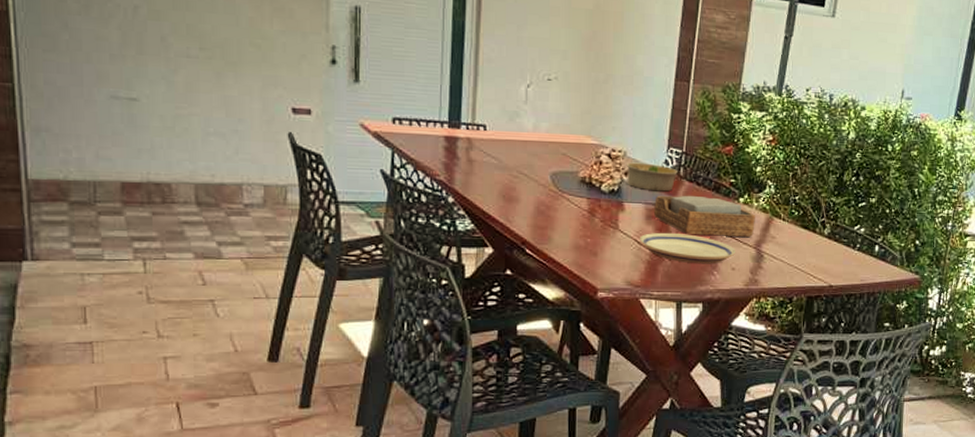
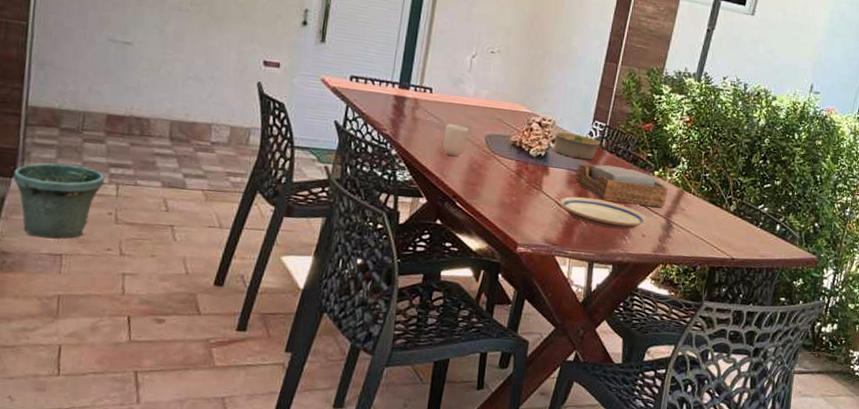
pot: none [23,239,128,326] -> present [12,160,104,239]
cup: none [504,163,532,200] -> present [442,124,470,157]

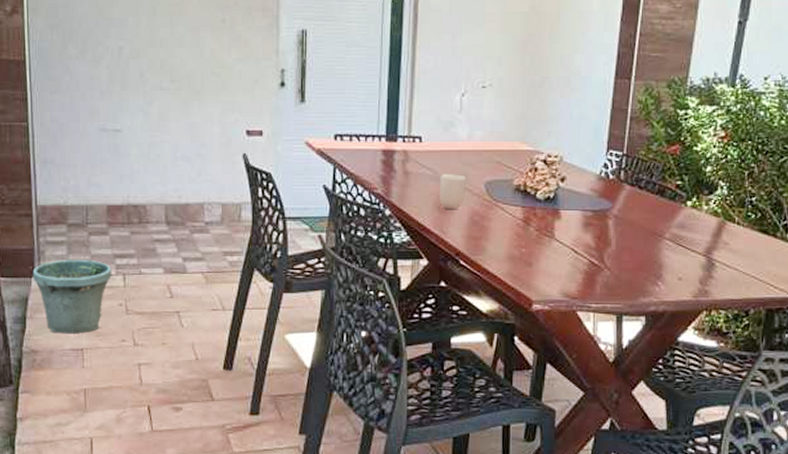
bowl: present [553,131,600,160] -> none [562,167,618,197]
plate: present [560,196,648,230] -> none [577,240,684,274]
napkin holder: present [575,163,668,208] -> none [591,200,705,245]

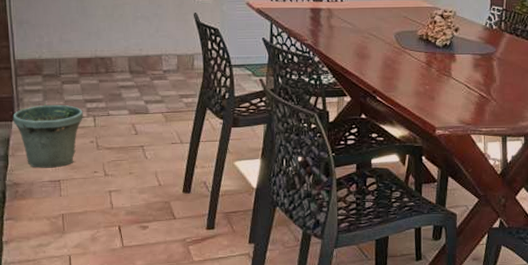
cup: present [439,174,467,210] -> none [357,27,380,56]

